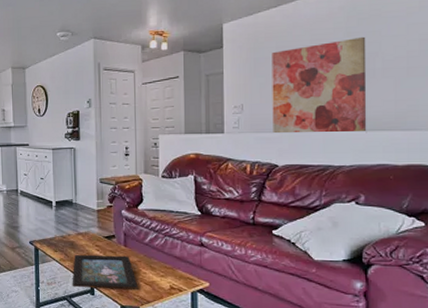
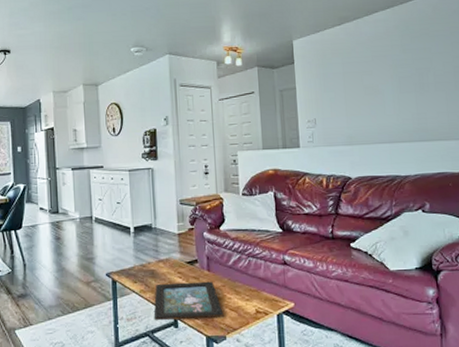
wall art: present [272,36,367,134] -> none [338,53,427,145]

